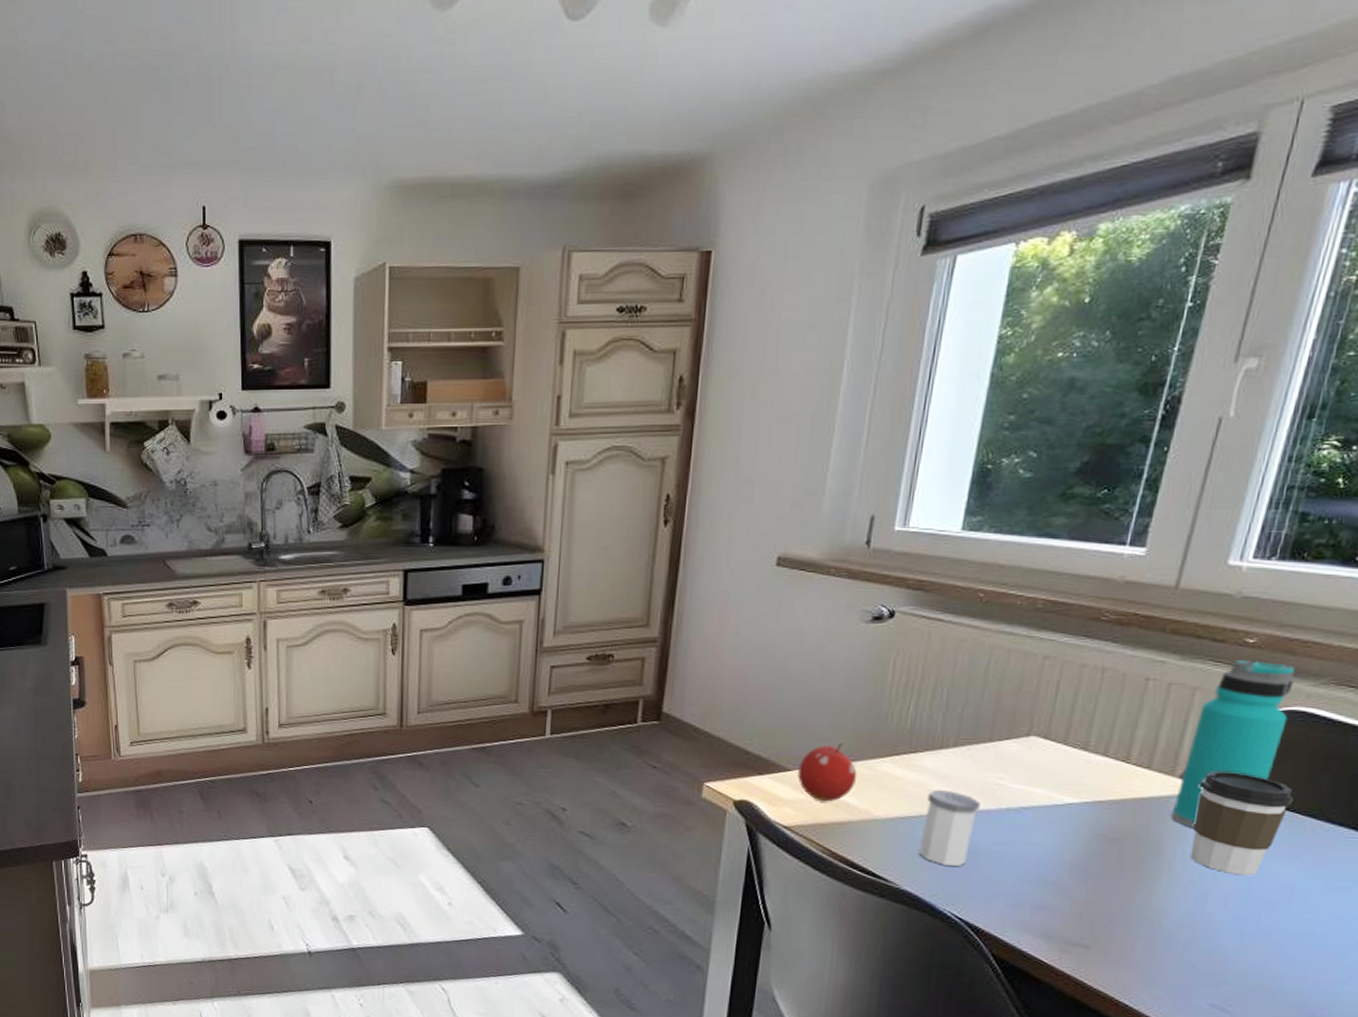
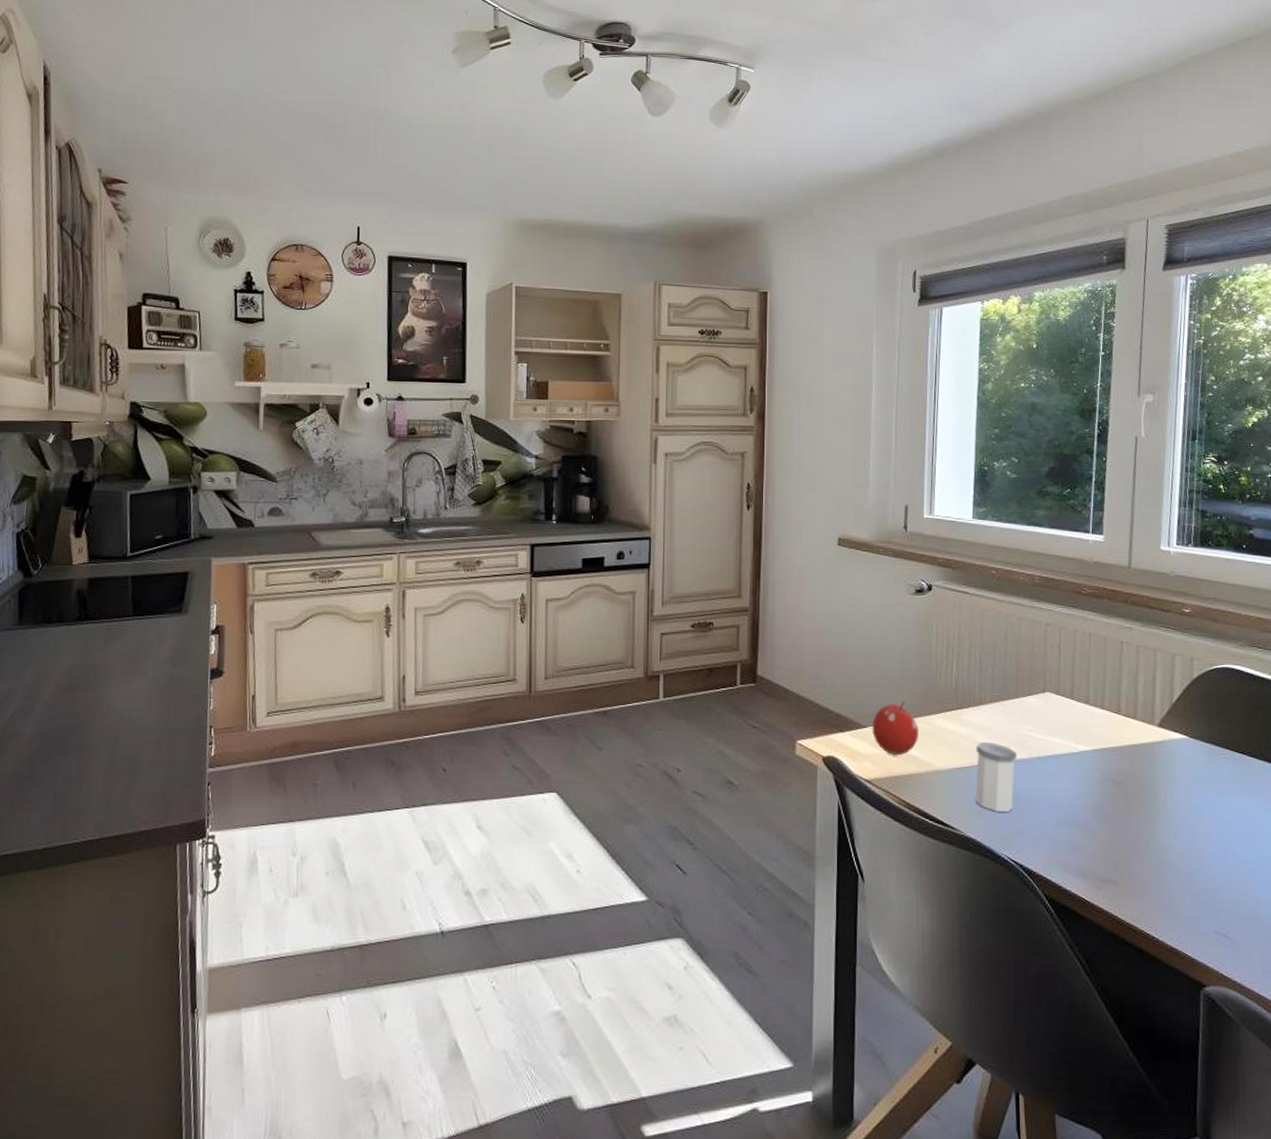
water bottle: present [1171,659,1295,828] -> none [1157,625,1223,770]
coffee cup: present [1190,770,1294,876] -> none [1173,719,1240,811]

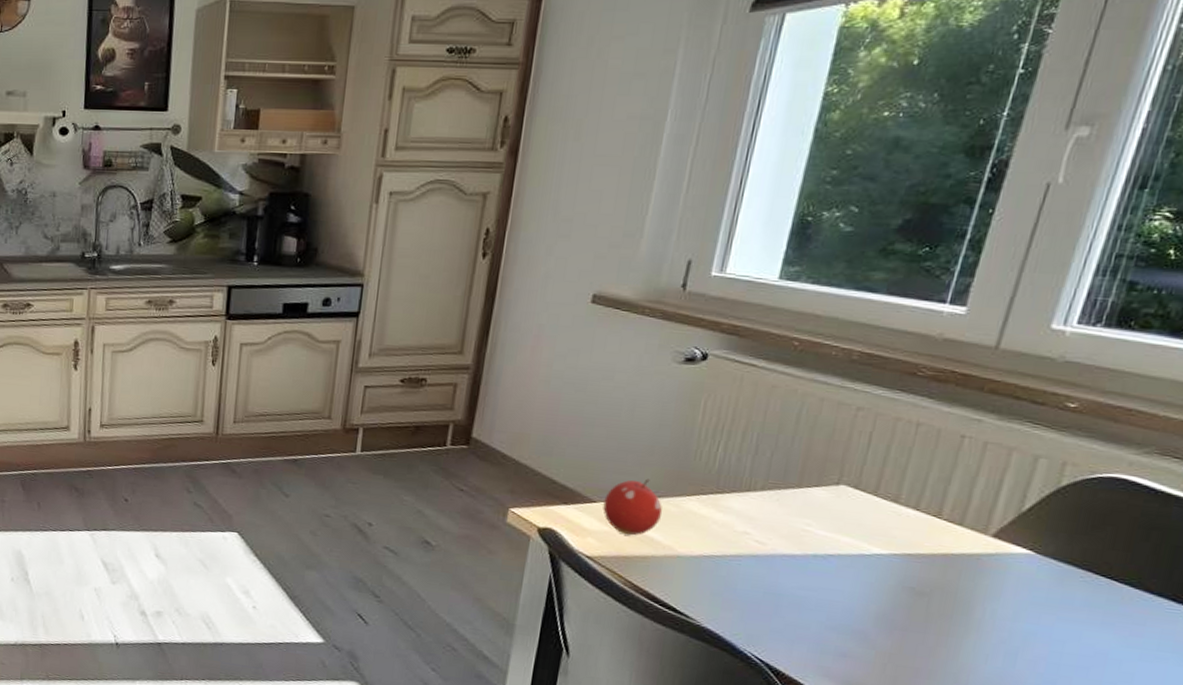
salt shaker: present [975,742,1017,812] -> none [721,531,786,608]

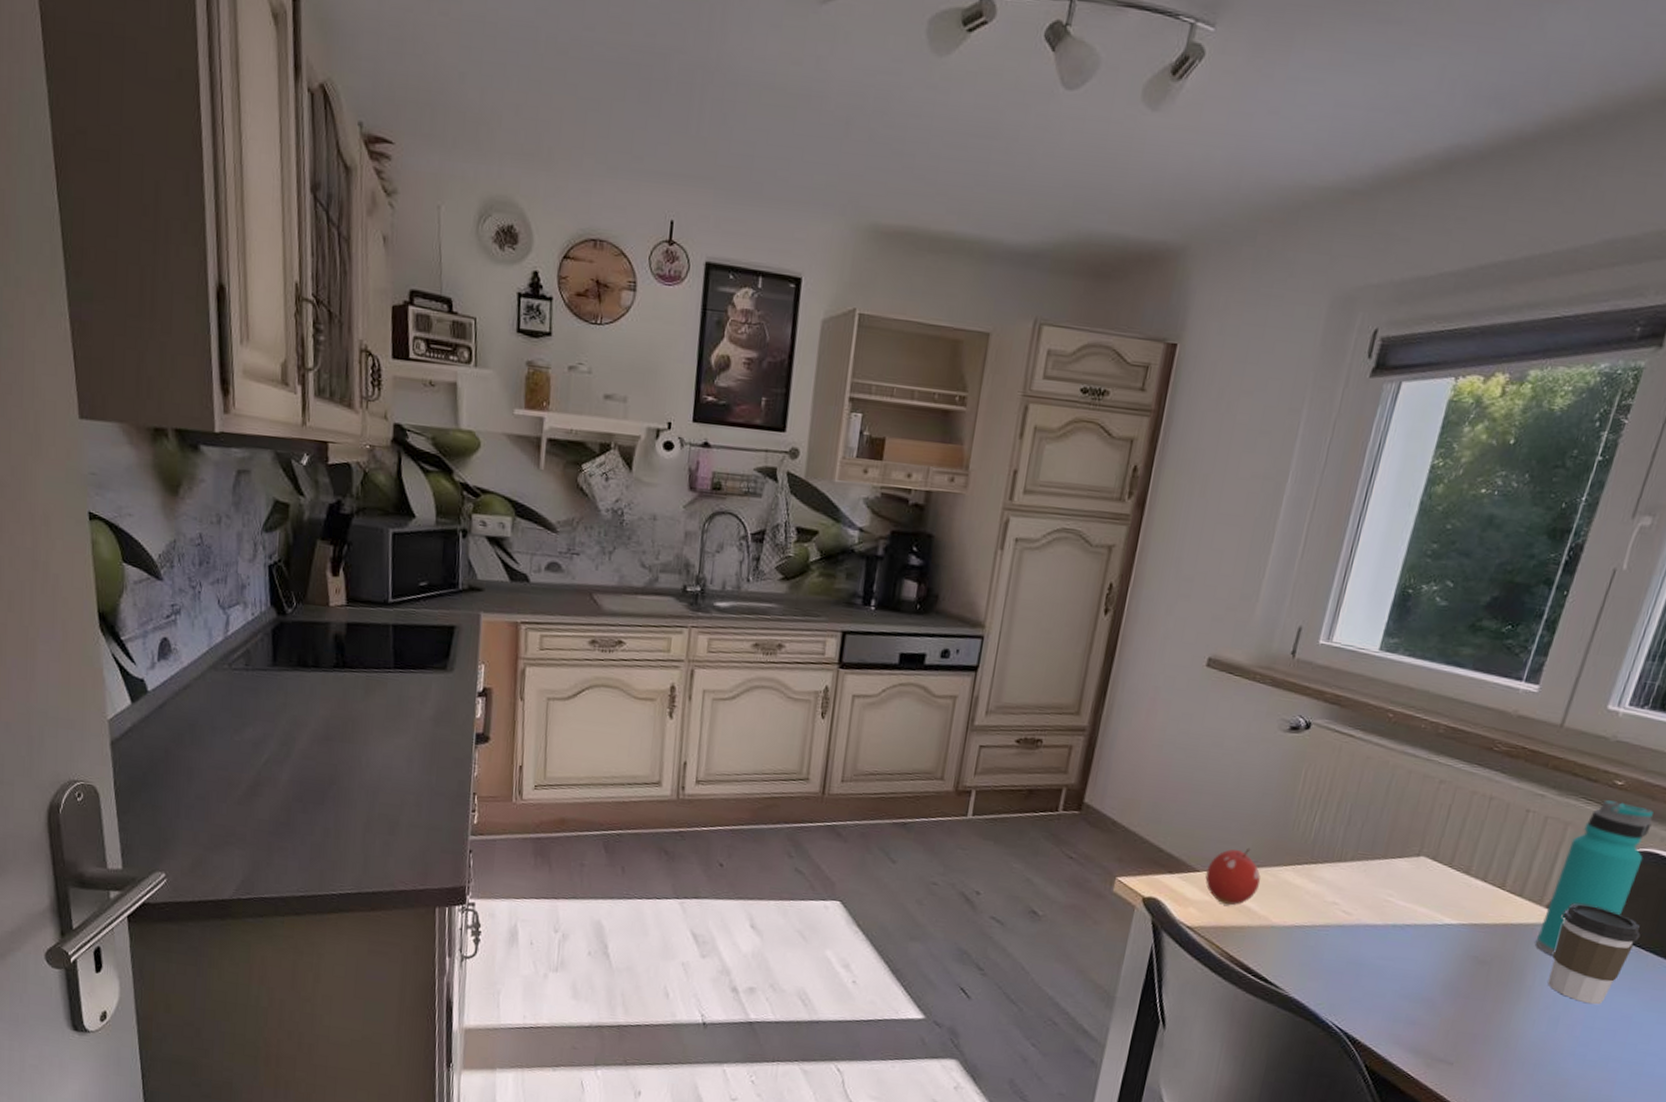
water bottle: none [982,423,1117,588] -> present [1535,799,1654,956]
coffee cup: none [1000,531,1112,640] -> present [1547,902,1641,1005]

